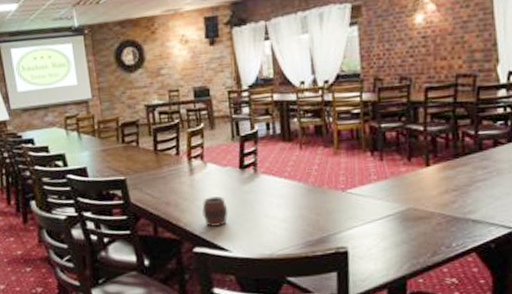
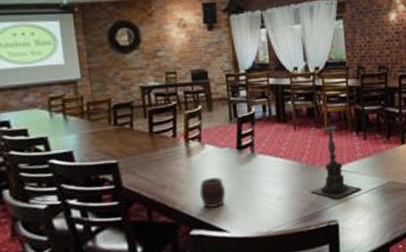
candle holder: none [318,135,376,224] -> present [311,117,362,199]

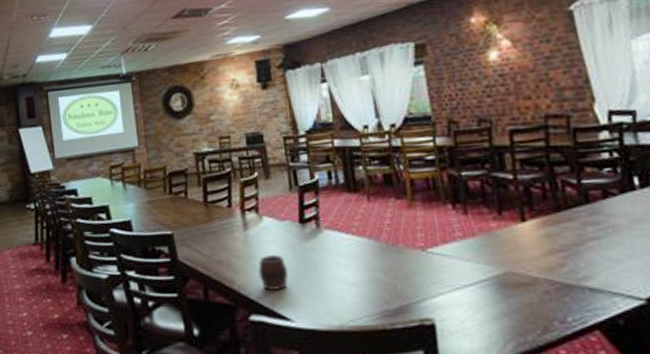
candle holder: present [311,117,362,199] -> none [394,185,465,291]

